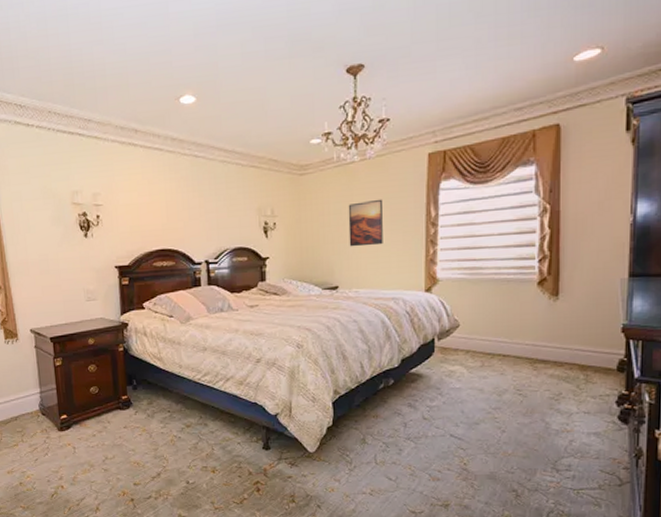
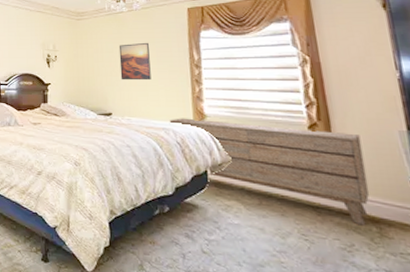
dresser: none [401,284,585,375] -> present [170,118,370,226]

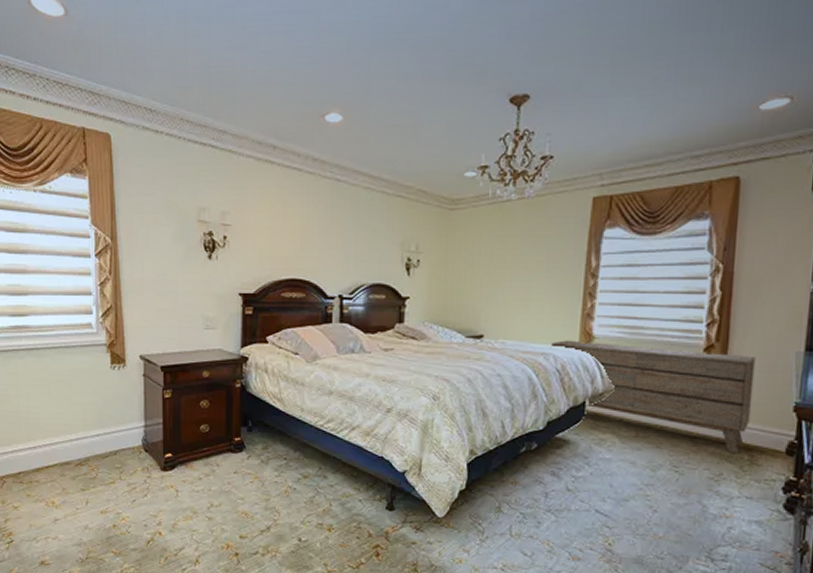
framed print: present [118,42,151,81] -> none [499,243,539,294]

